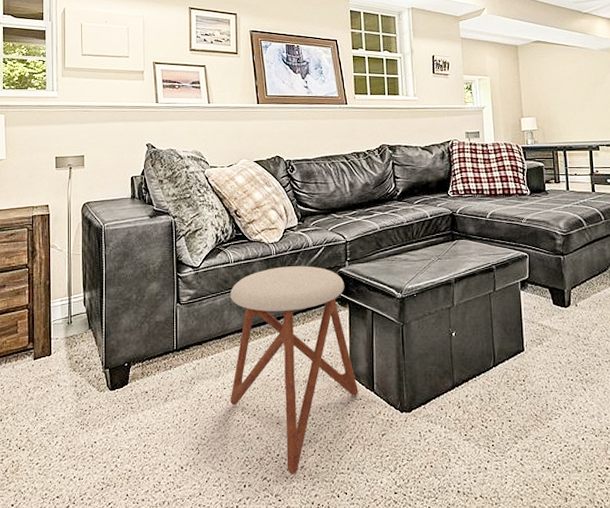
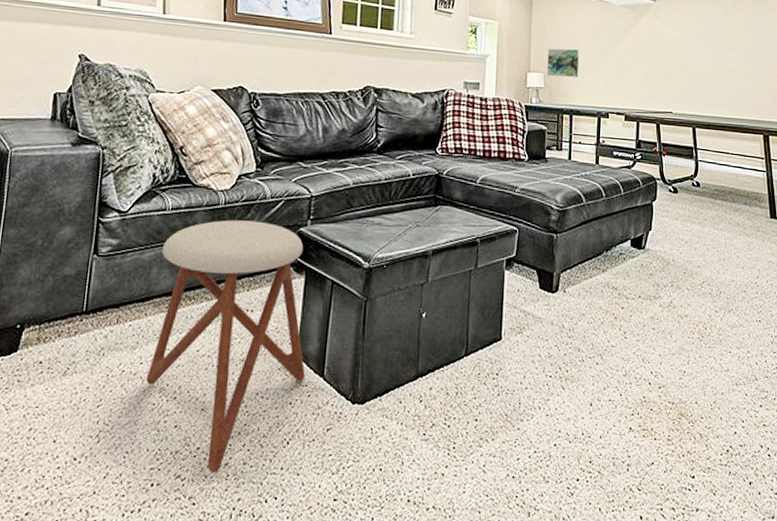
wall art: none [537,93,568,119] -> present [547,48,579,77]

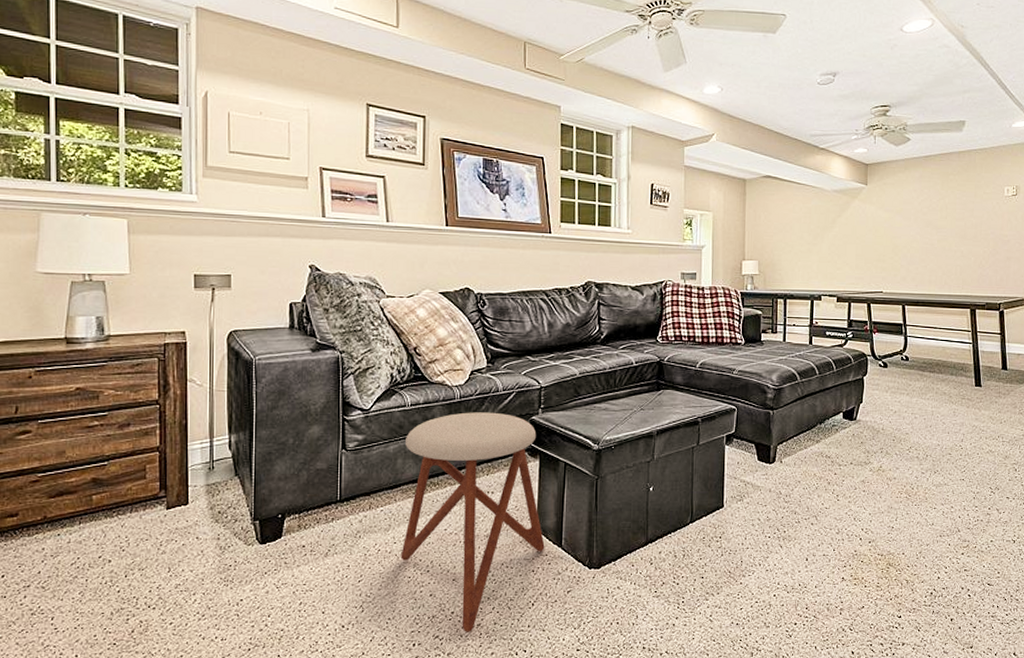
wall art: present [547,48,579,77] -> none [761,236,792,264]

